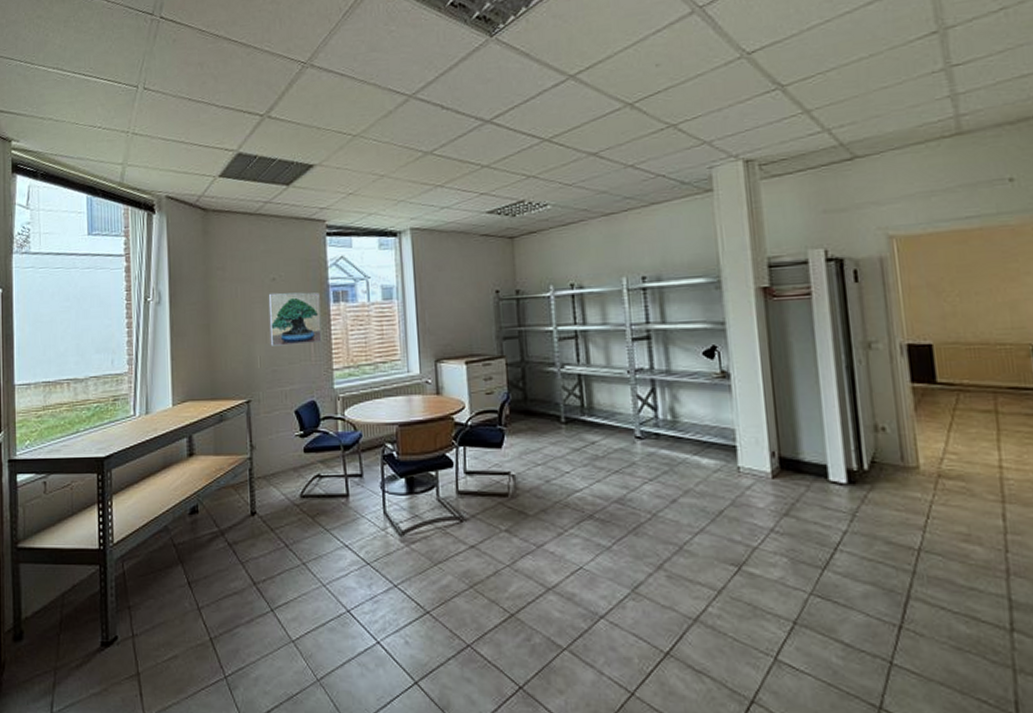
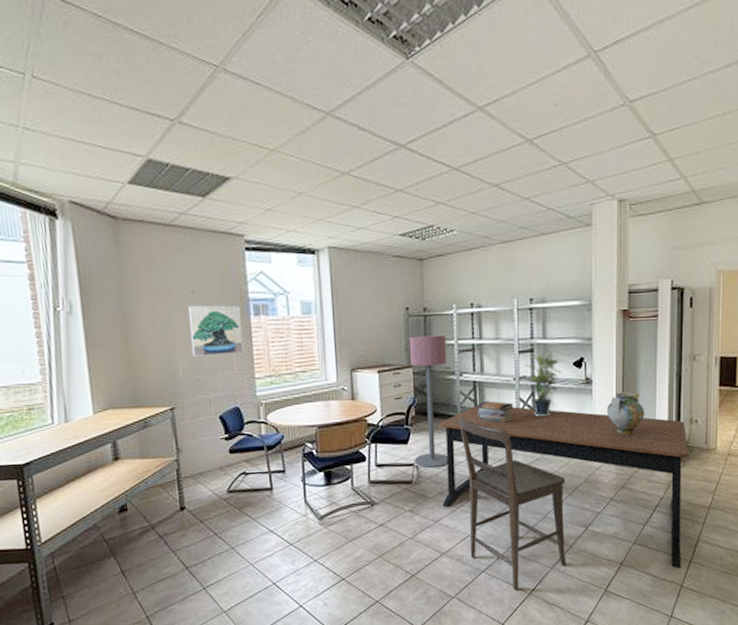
floor lamp: none [500,320,551,479] -> present [409,335,448,469]
dining table: none [538,404,887,636] -> present [438,406,689,569]
chair: none [562,417,716,648] -> present [459,417,567,591]
book stack: none [584,398,630,426] -> present [477,401,514,423]
potted plant: none [641,339,689,419] -> present [525,351,562,417]
ceramic jug: none [752,389,807,446] -> present [606,392,645,436]

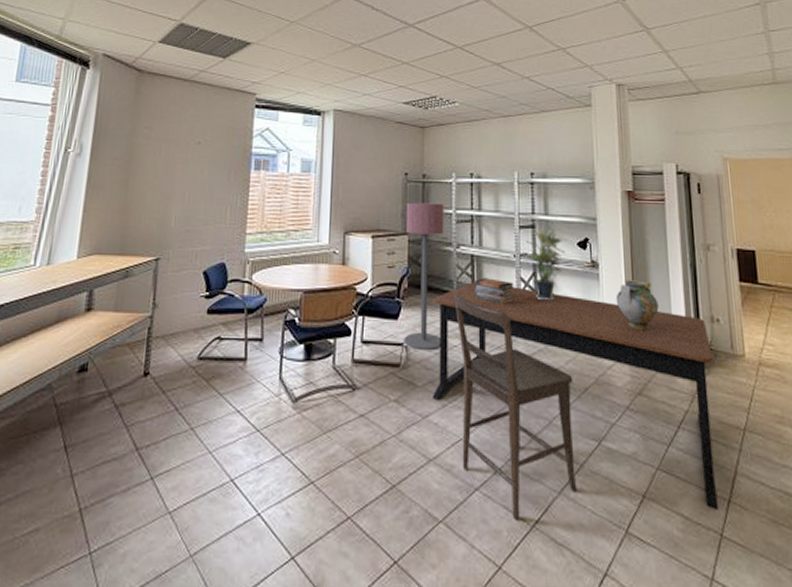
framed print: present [187,305,244,357] -> none [187,155,242,207]

